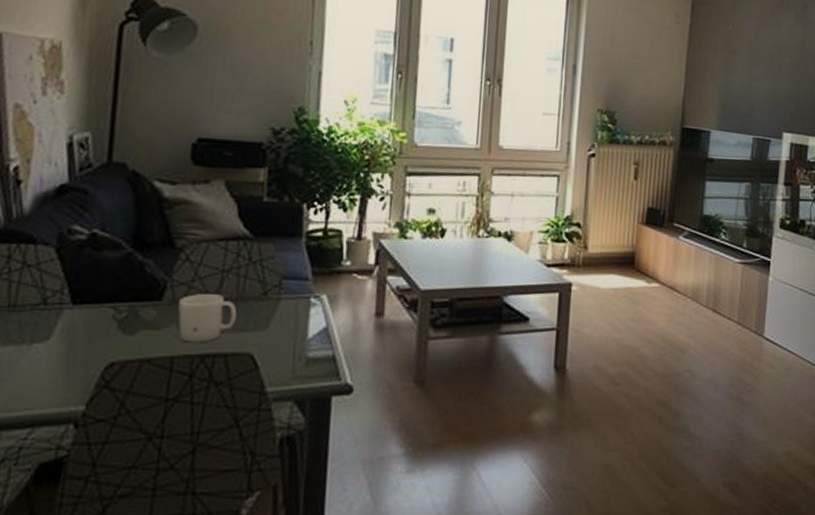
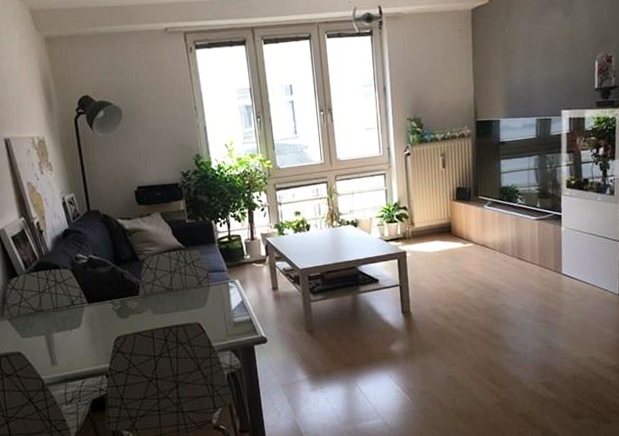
mug: present [177,294,238,343] -> none [148,287,186,320]

